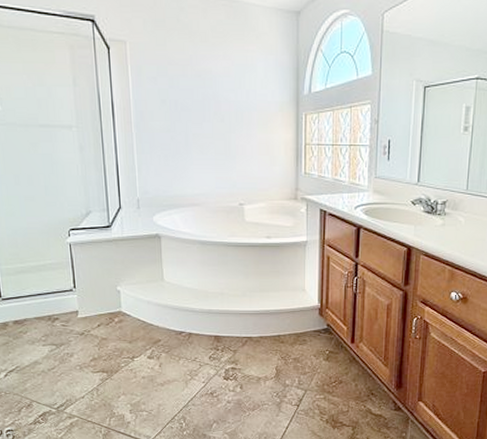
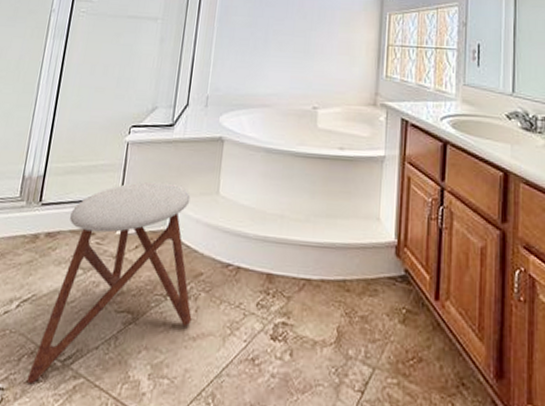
stool: none [30,274,158,425] -> present [26,181,192,385]

